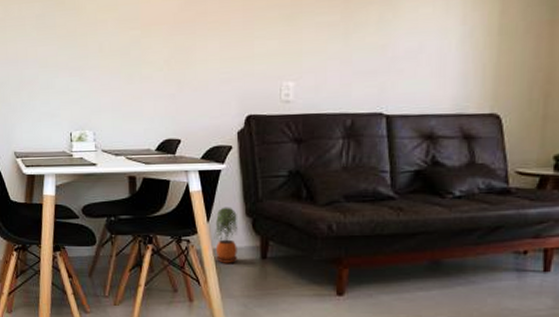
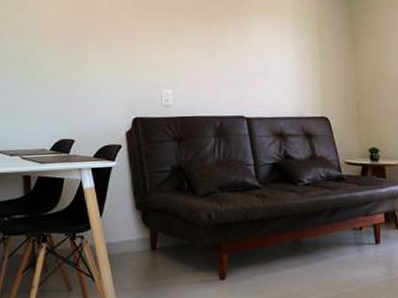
potted plant: present [214,207,237,263] -> none [106,201,129,257]

